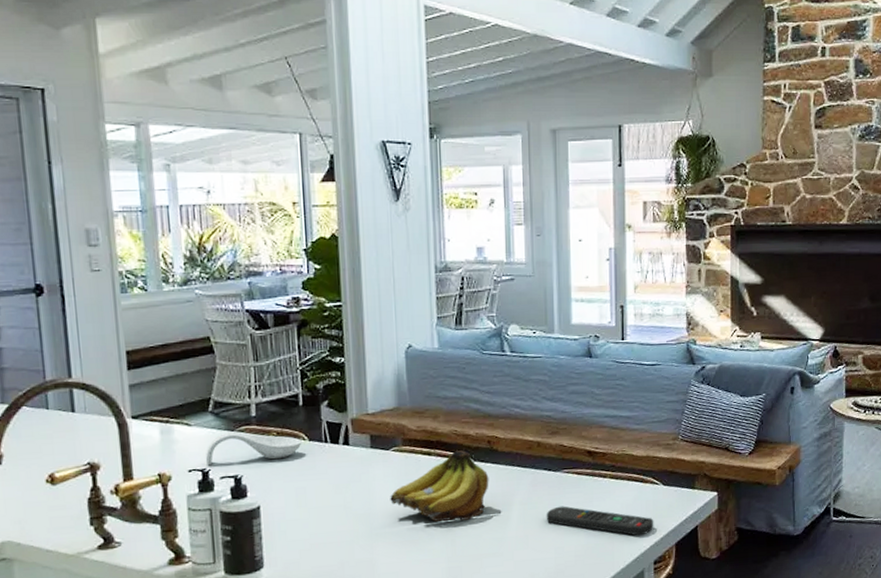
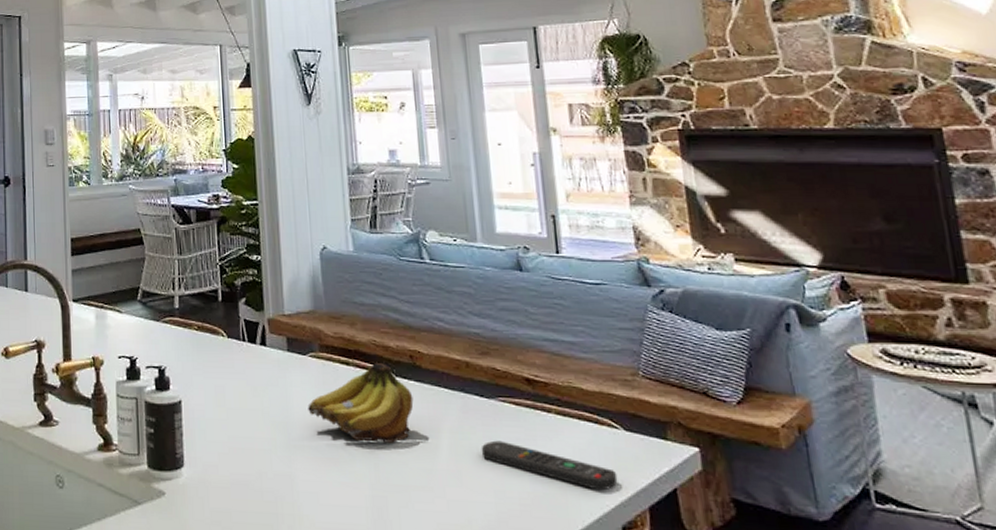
spoon rest: present [205,431,302,464] -> none [133,322,221,354]

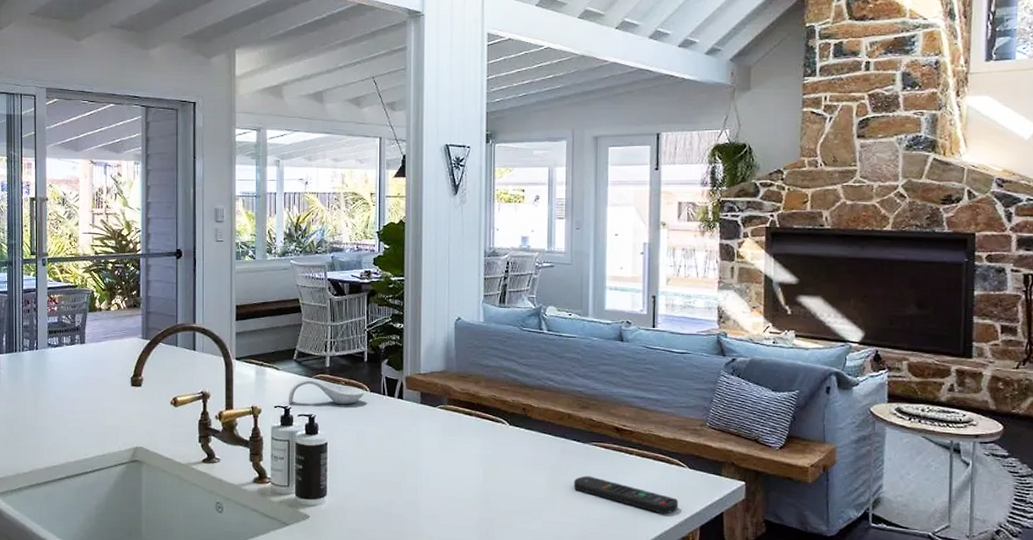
spoon rest: none [133,322,221,354] -> present [288,378,365,405]
fruit: present [308,363,414,443] -> none [434,414,522,478]

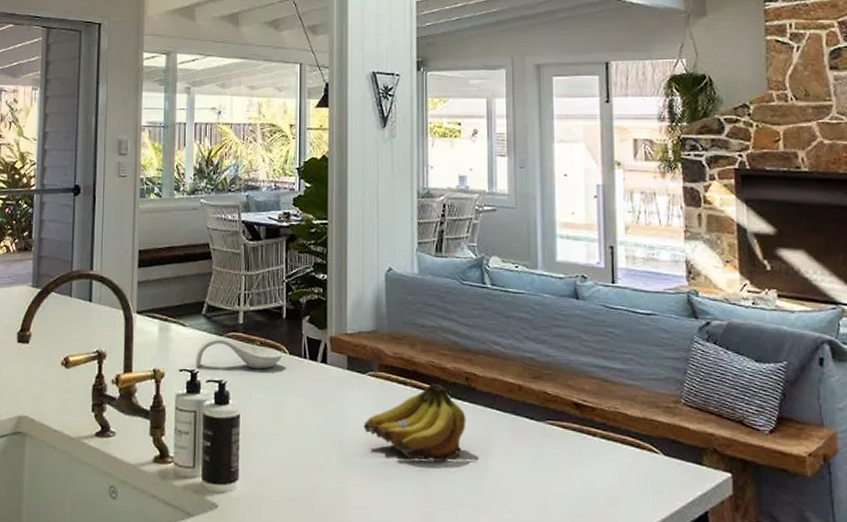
fruit: none [434,414,522,478] -> present [364,384,466,462]
remote control: present [573,476,679,514] -> none [527,461,654,512]

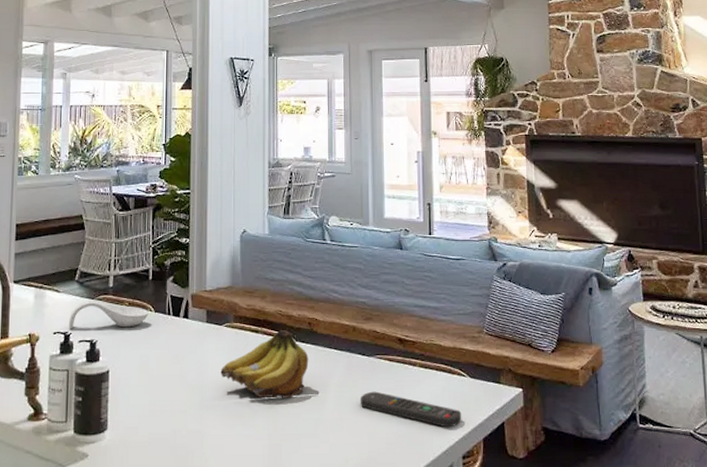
remote control: none [527,461,654,512] -> present [360,391,462,428]

